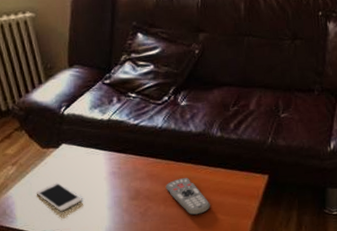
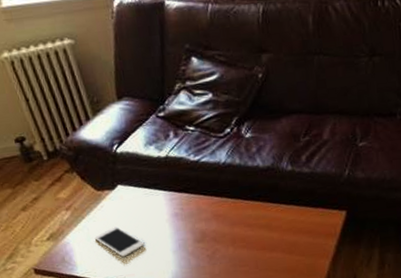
remote control: present [165,178,210,216] -> none [233,217,284,257]

